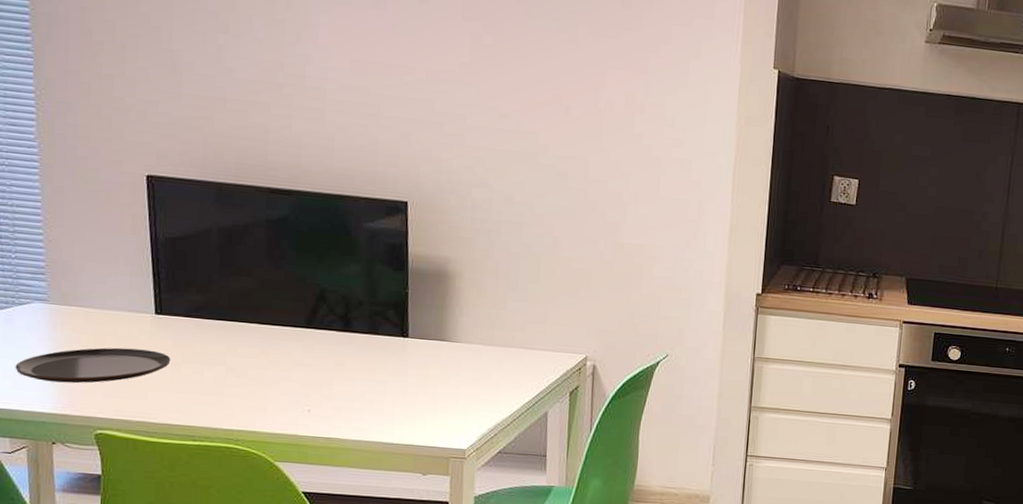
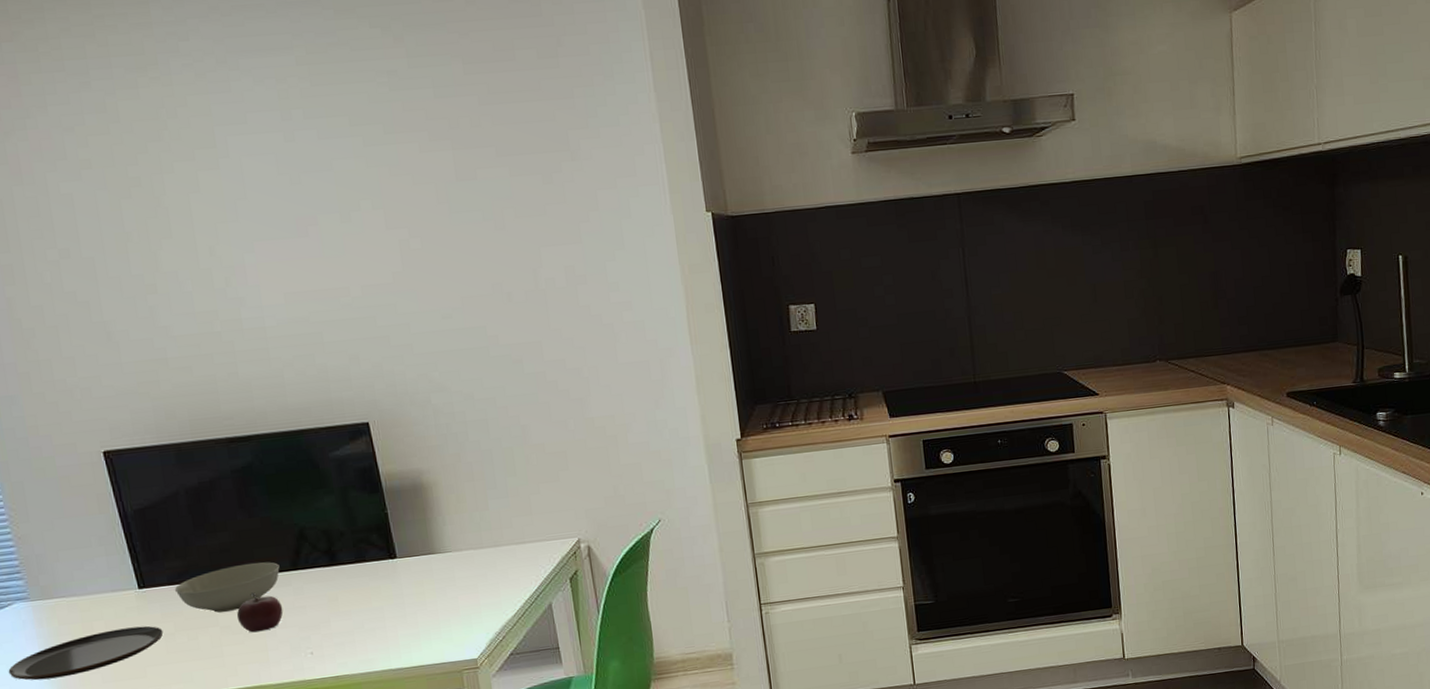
bowl: none [189,311,295,355] -> present [174,562,280,613]
fruit: none [245,341,290,380] -> present [237,592,284,633]

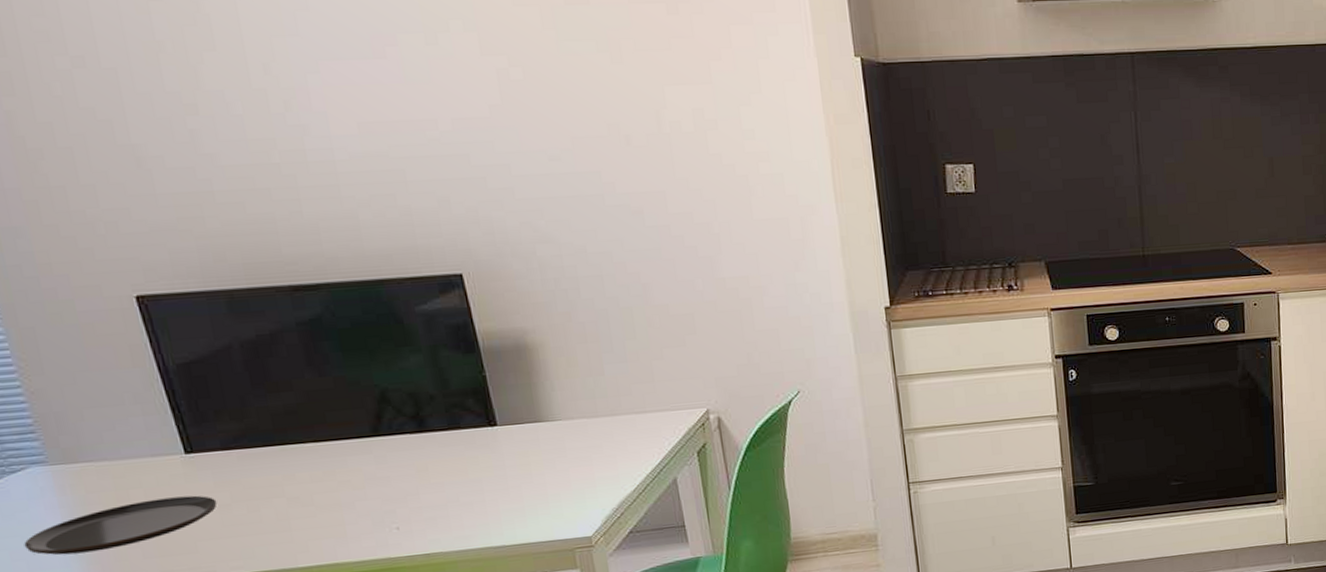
bowl: present [174,562,280,613] -> none [229,426,358,482]
fruit: present [237,592,284,633] -> none [307,460,363,505]

